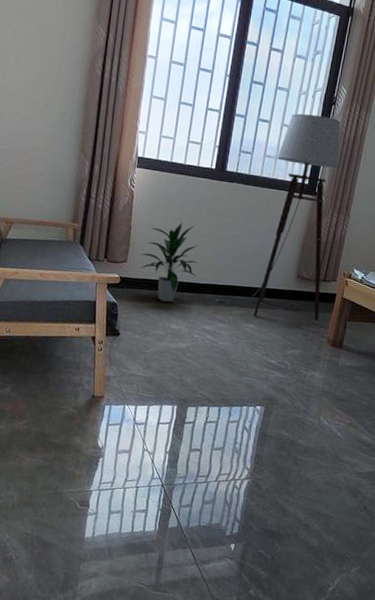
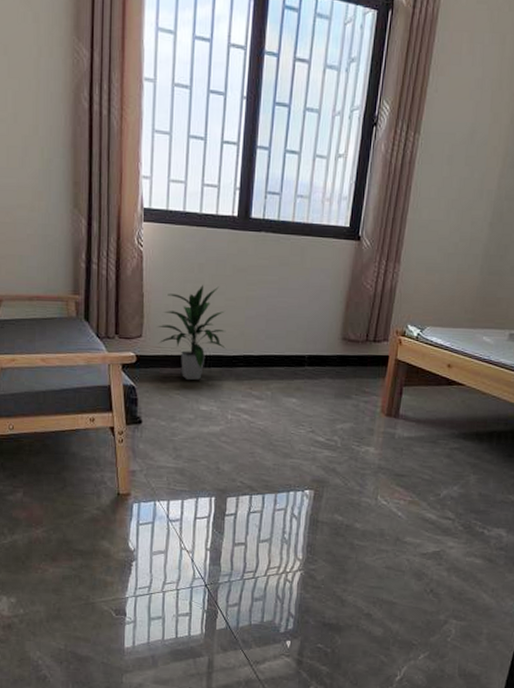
floor lamp: present [216,113,341,321] -> none [250,140,385,389]

